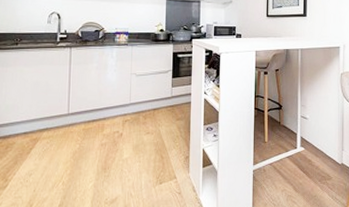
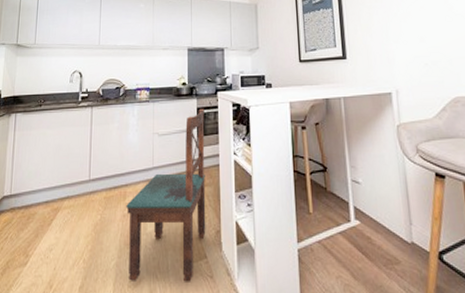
dining chair: none [104,54,180,199] -> present [126,109,206,282]

